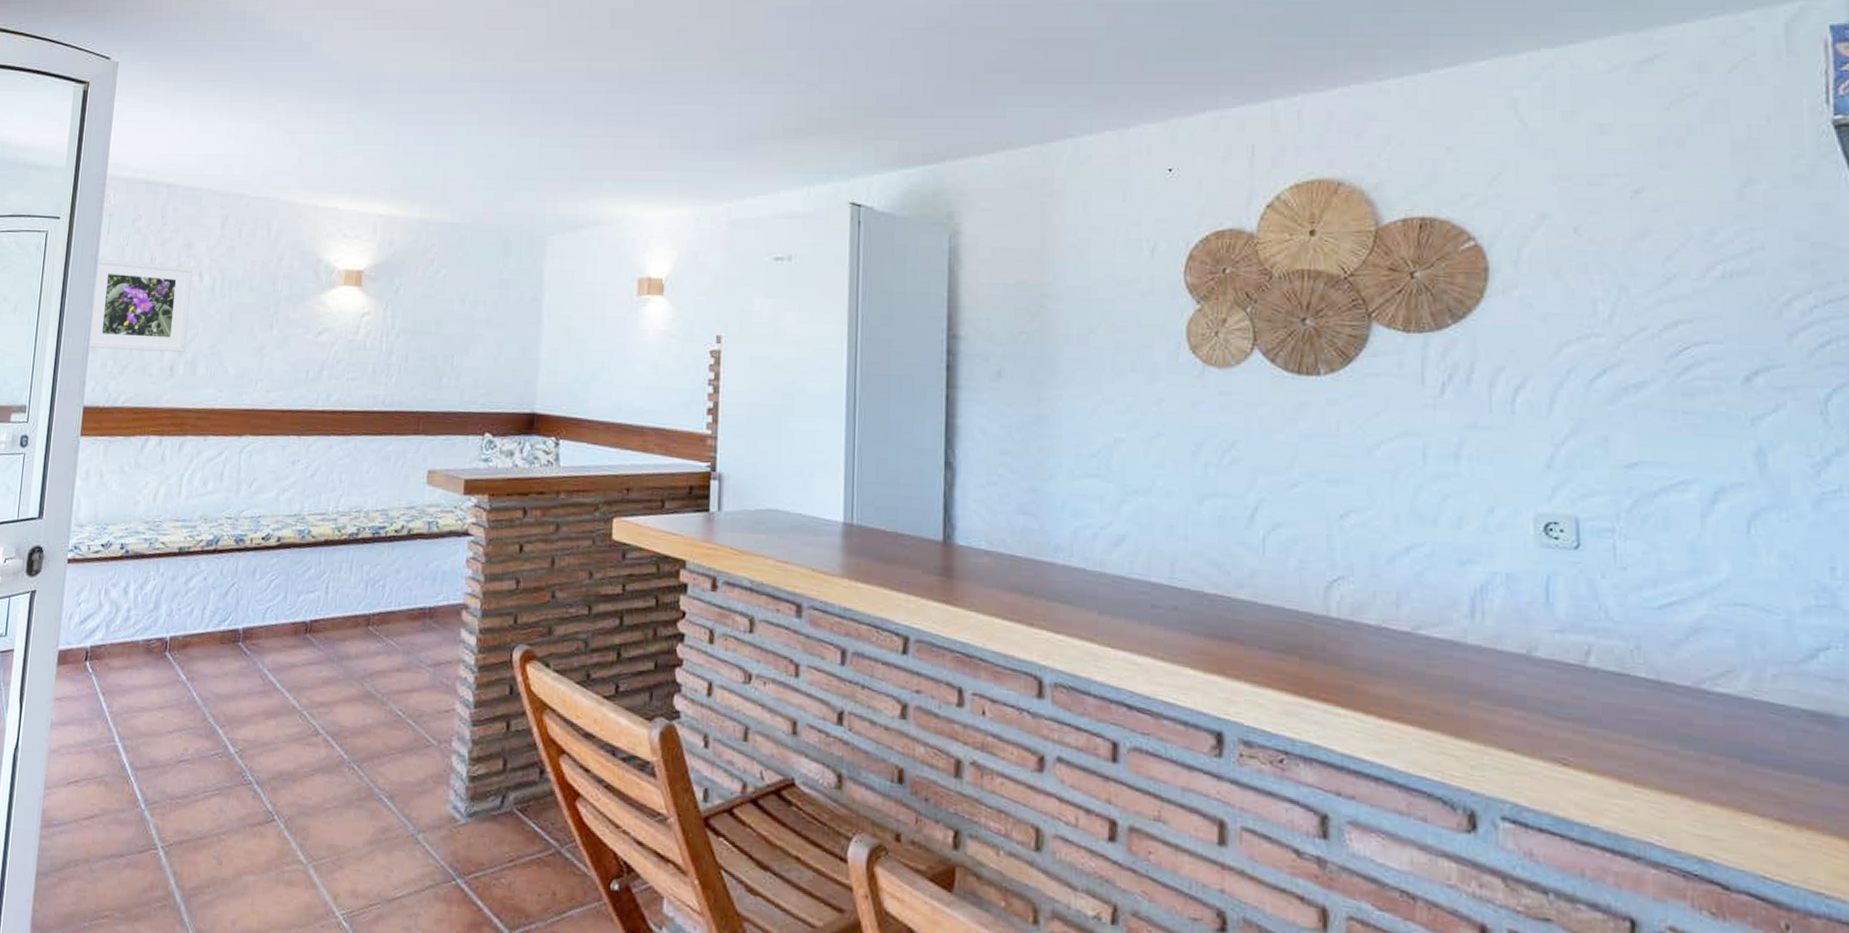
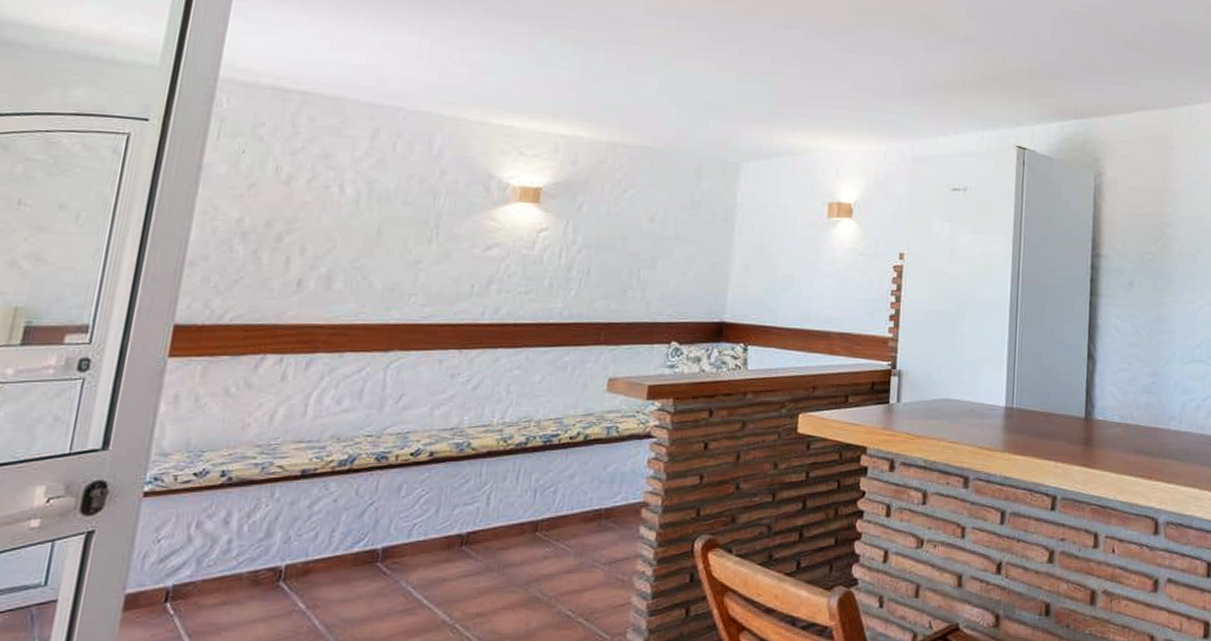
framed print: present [88,258,193,352] -> none [183,165,331,266]

